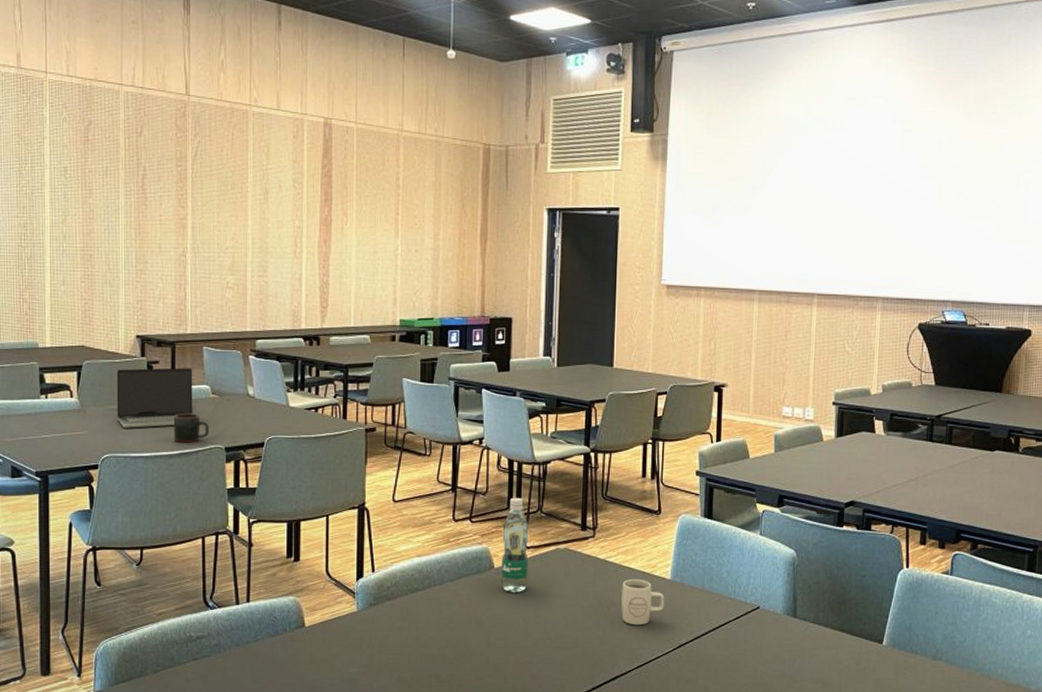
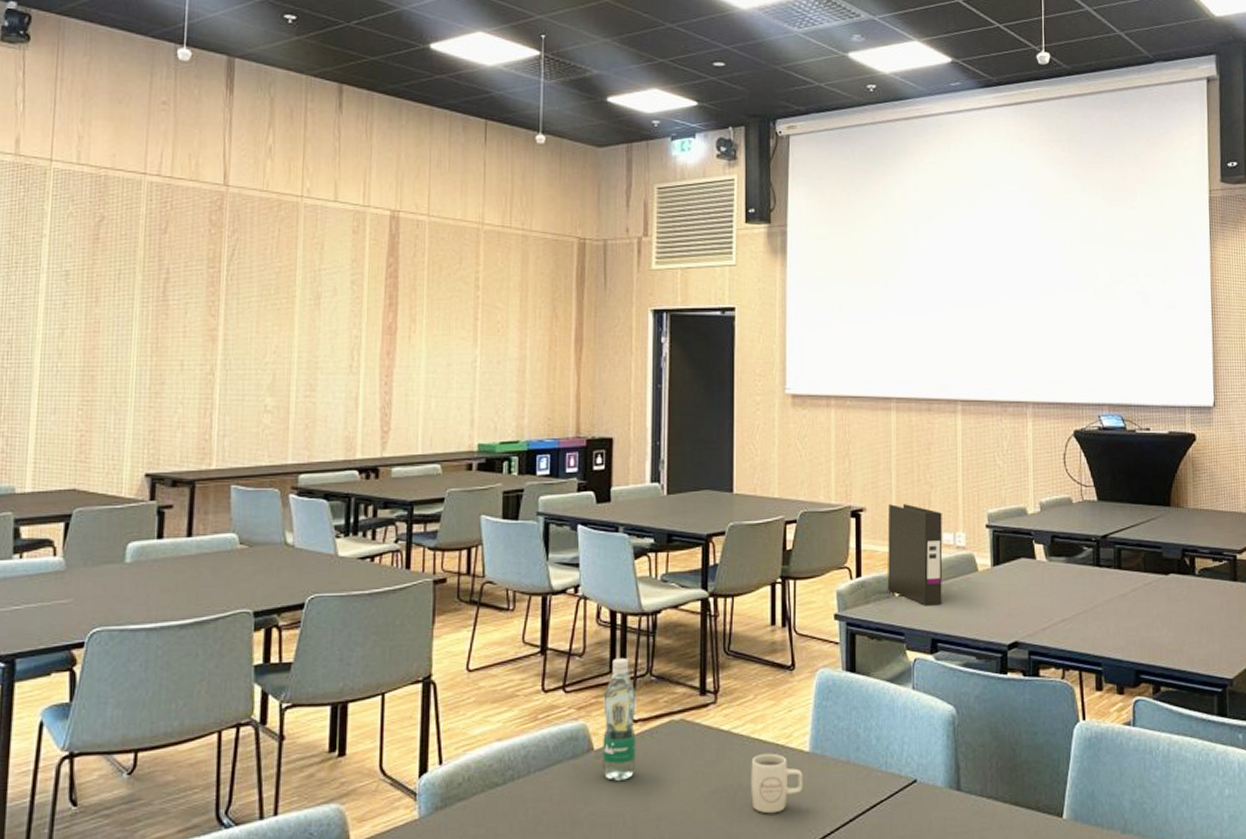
laptop: present [116,368,193,429] -> none [113,512,217,593]
mug: present [173,413,210,443] -> none [186,570,235,608]
binder: none [742,382,794,468] -> present [887,504,943,606]

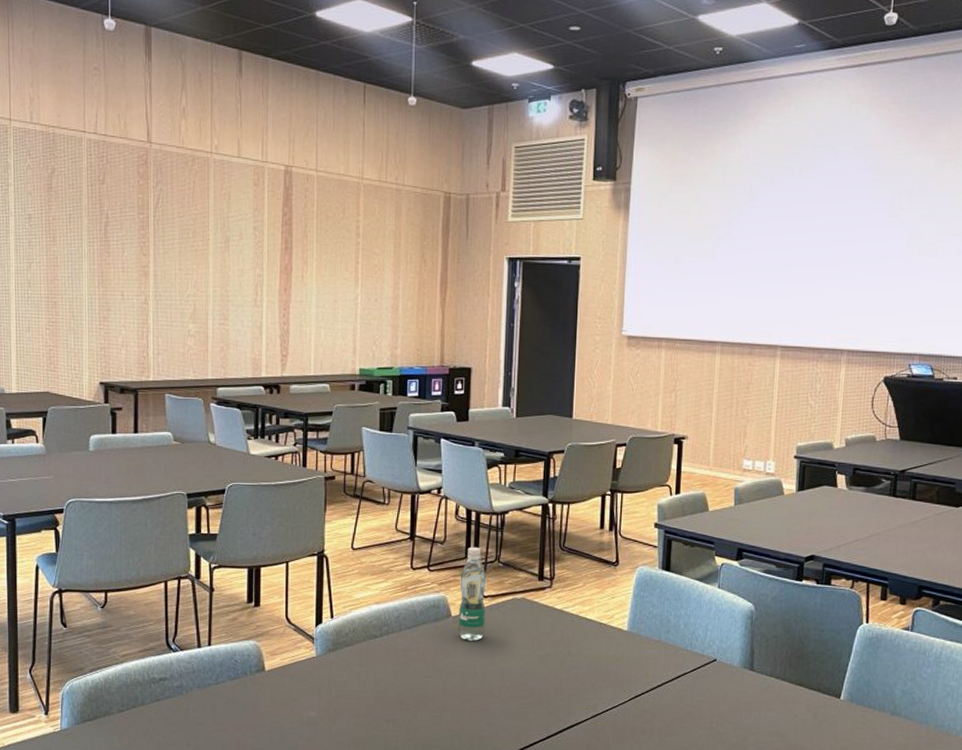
mug: present [751,753,803,814] -> none [577,629,621,676]
binder: present [887,504,943,606] -> none [702,434,756,521]

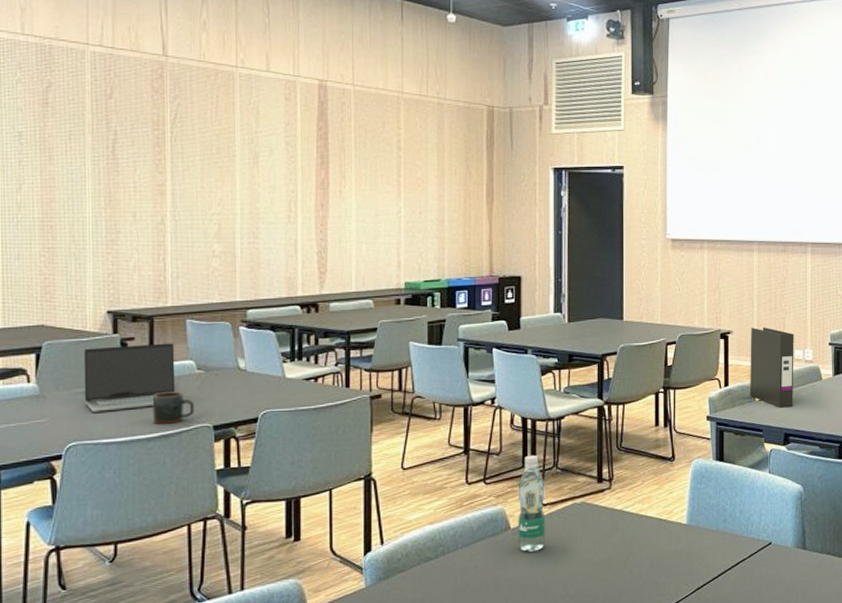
laptop: none [80,414,156,474] -> present [83,343,176,413]
mug: none [136,459,172,489] -> present [152,391,195,424]
binder: none [702,434,756,521] -> present [749,327,794,408]

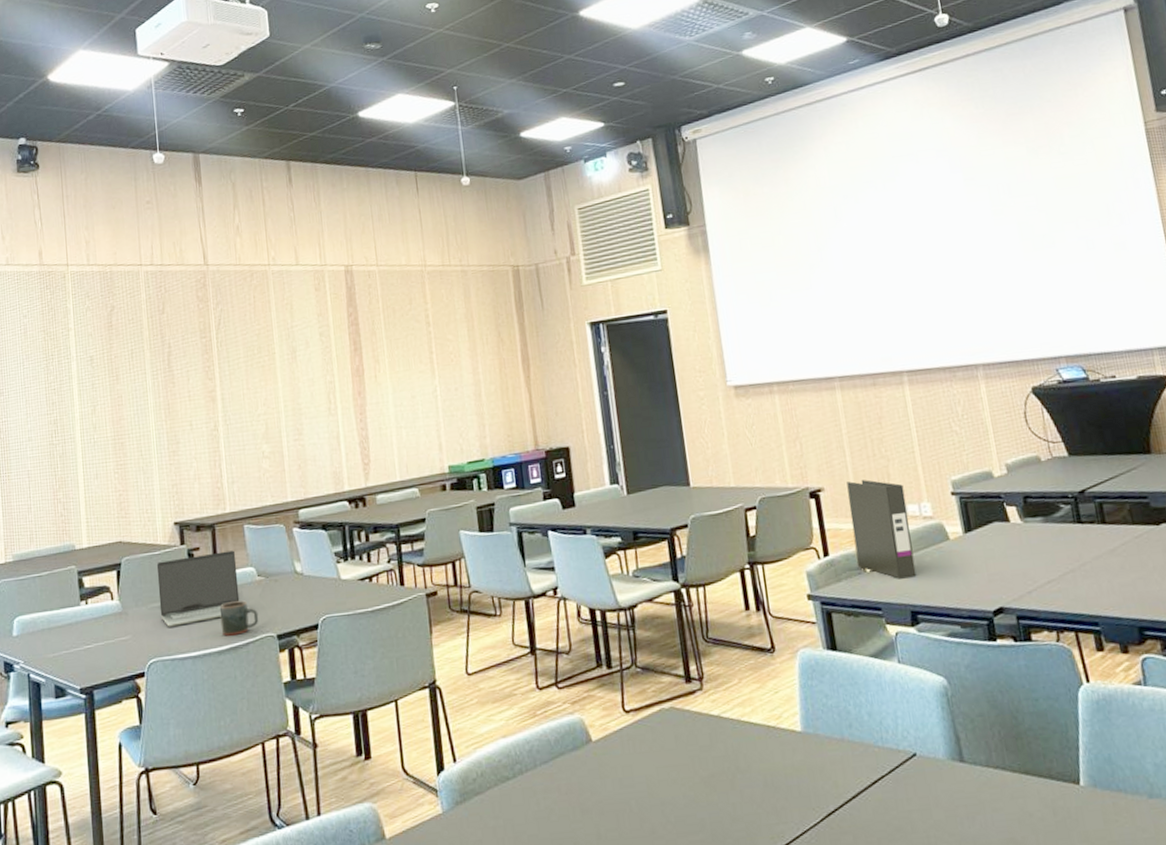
bottle: present [518,455,546,552] -> none [594,652,634,769]

